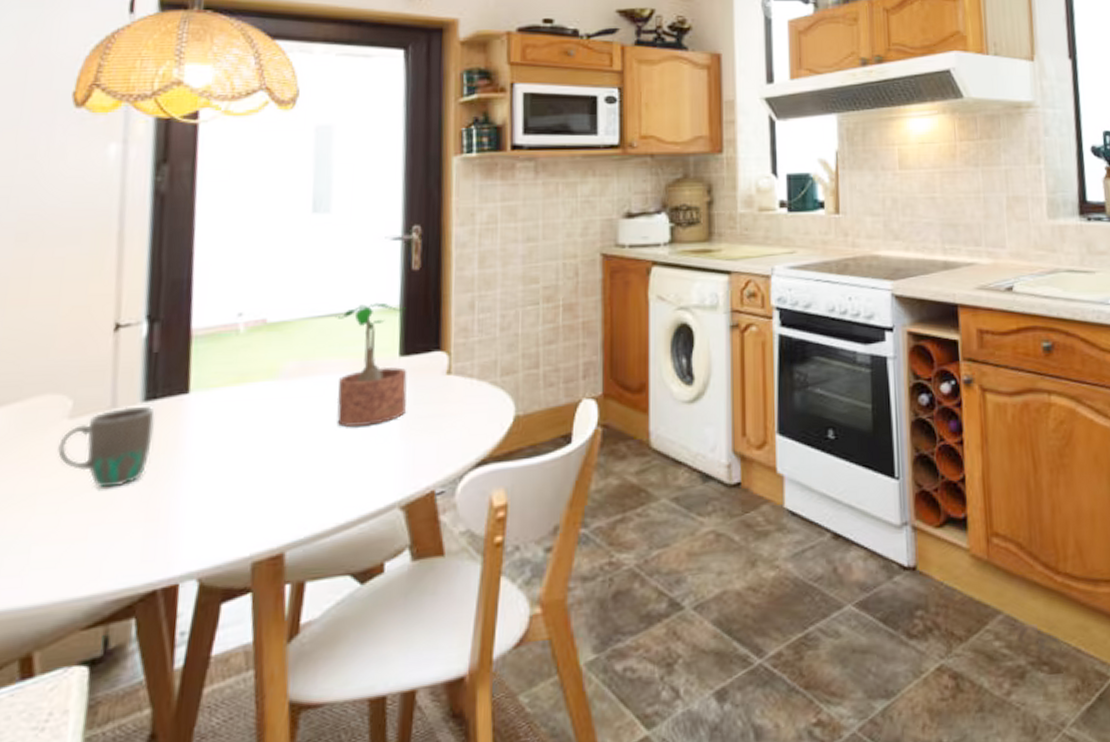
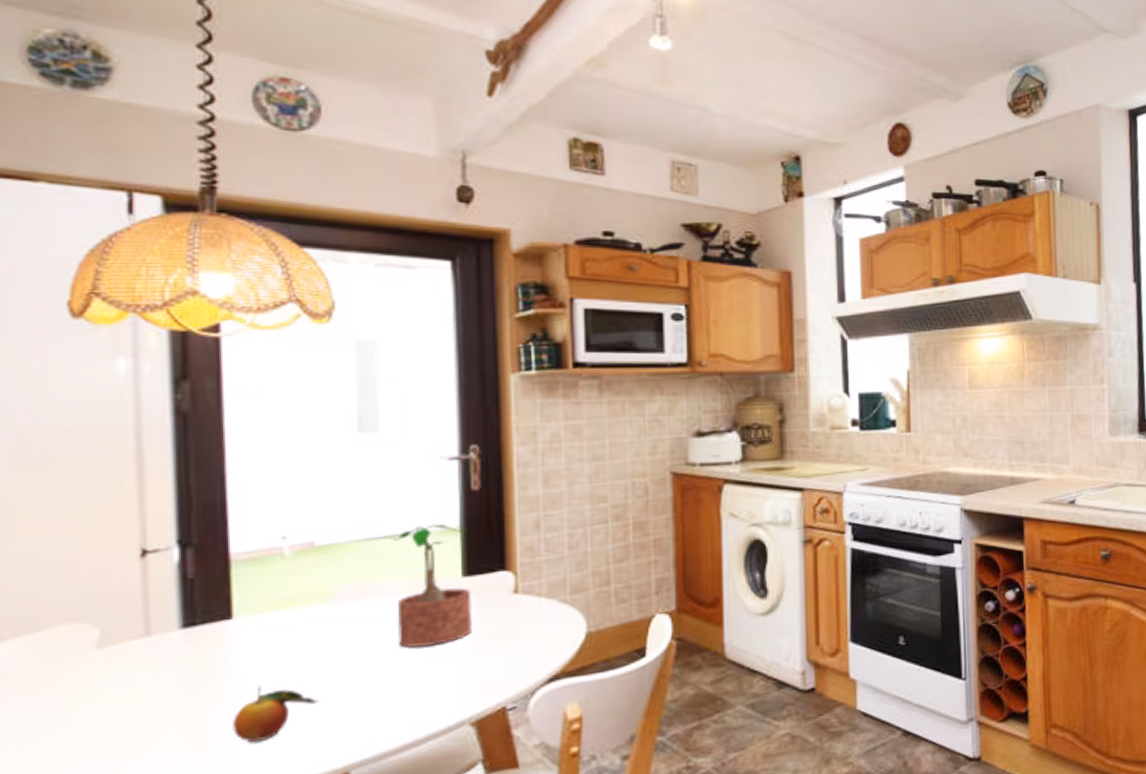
mug: present [57,405,155,488] -> none [87,633,195,717]
fruit: none [181,460,262,517] -> present [233,685,320,742]

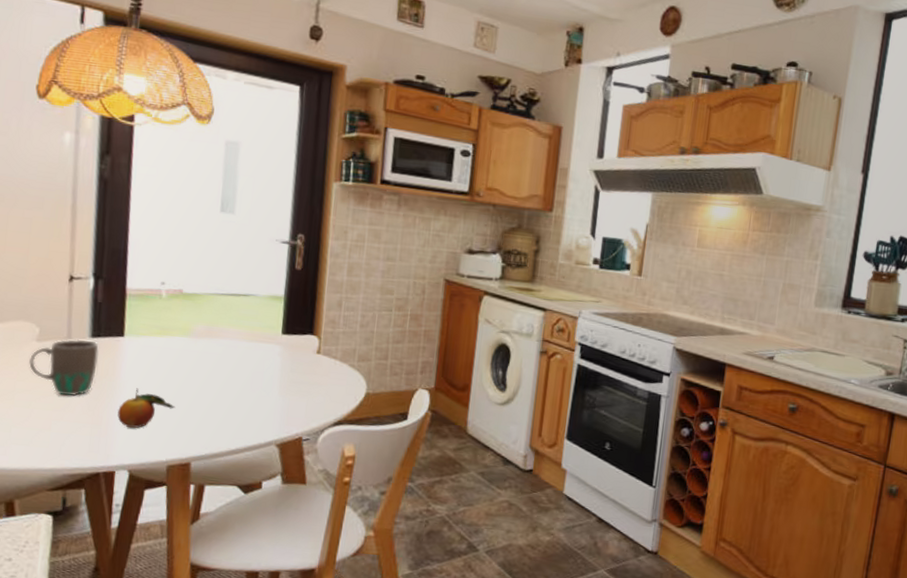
mug: none [87,633,195,717] -> present [29,339,99,397]
potted plant: present [390,523,471,648] -> none [232,290,289,382]

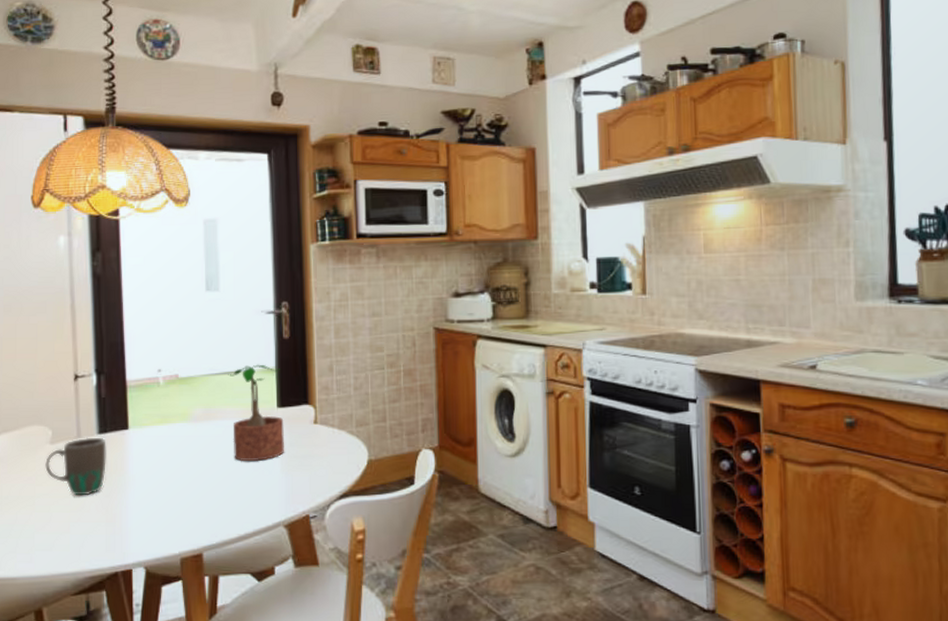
fruit: present [117,388,176,428] -> none [129,480,183,522]
potted plant: none [232,290,289,382] -> present [228,364,284,461]

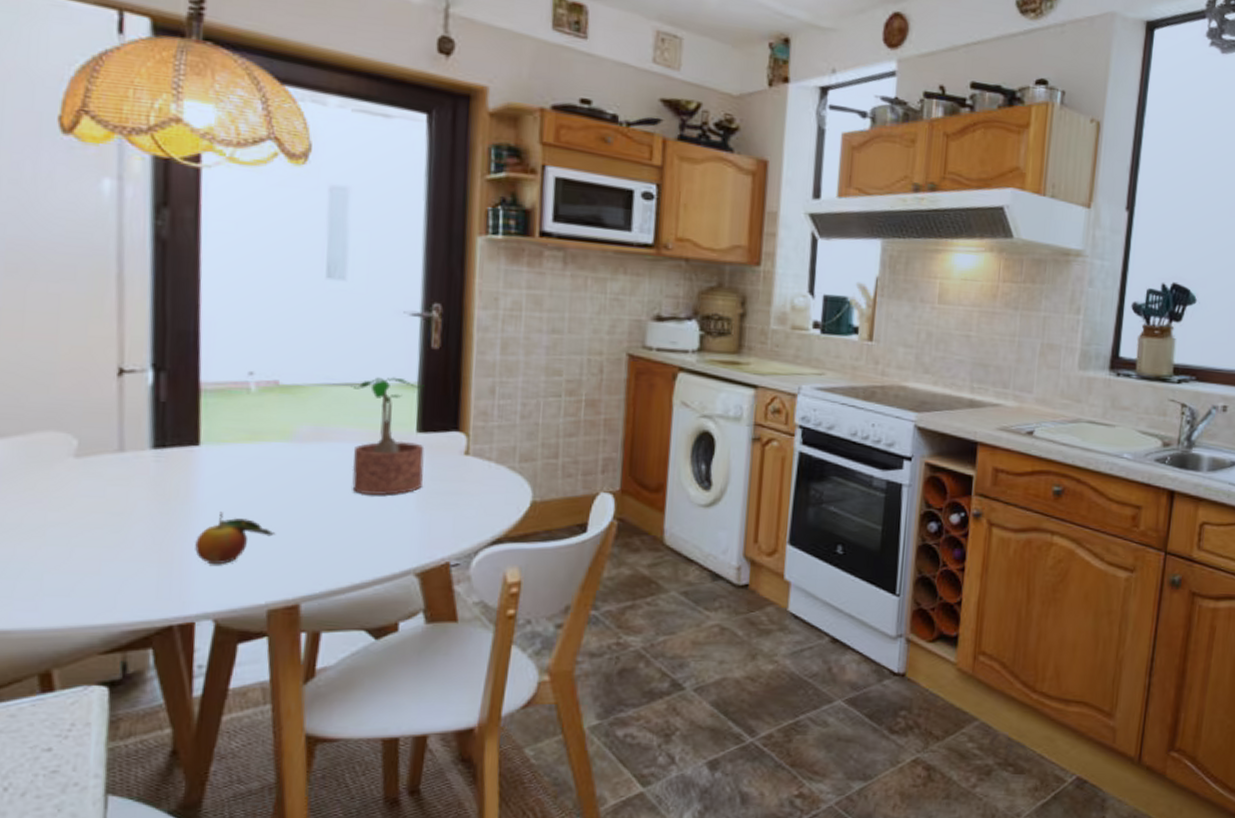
mug: present [45,437,106,496] -> none [65,451,164,528]
fruit: none [129,480,183,522] -> present [195,512,276,564]

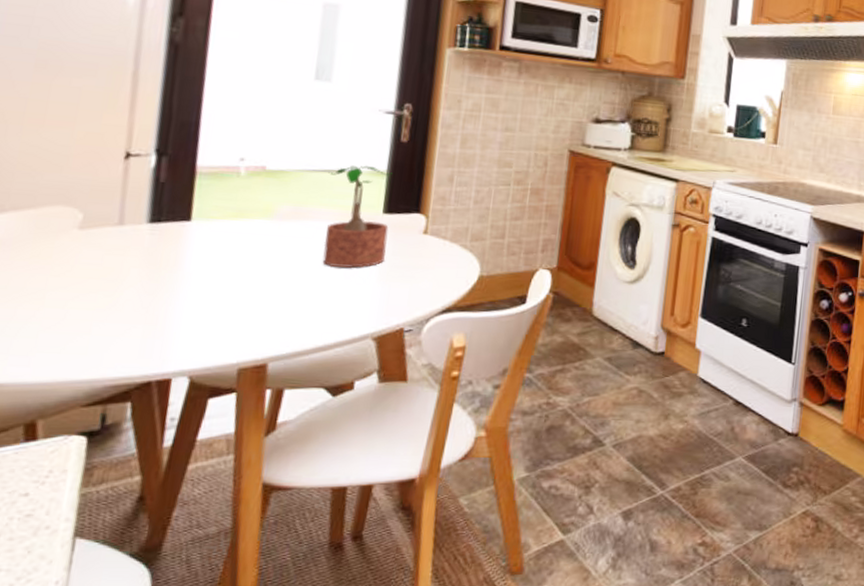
fruit: present [195,512,276,564] -> none [178,280,252,326]

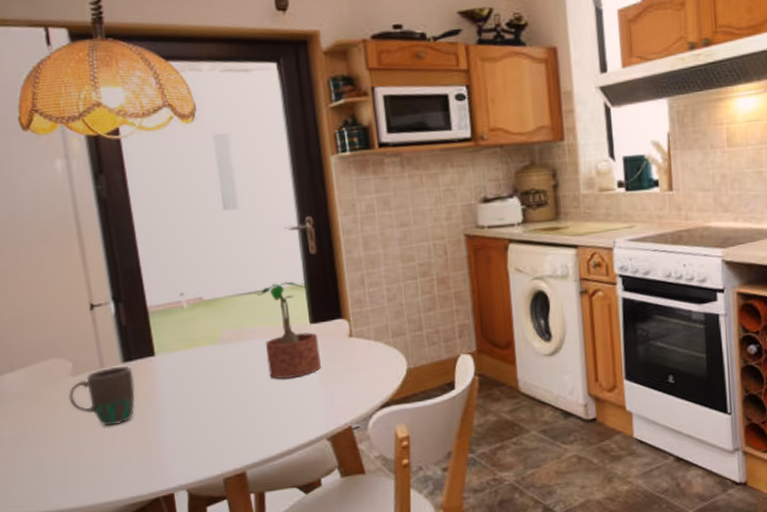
mug: none [66,225,159,293] -> present [69,366,136,426]

